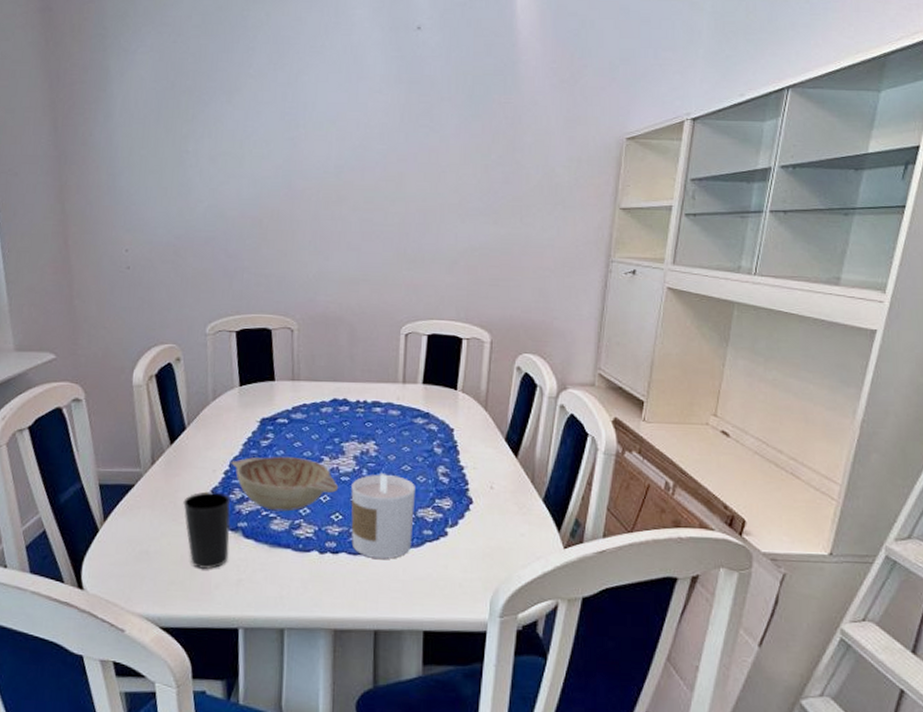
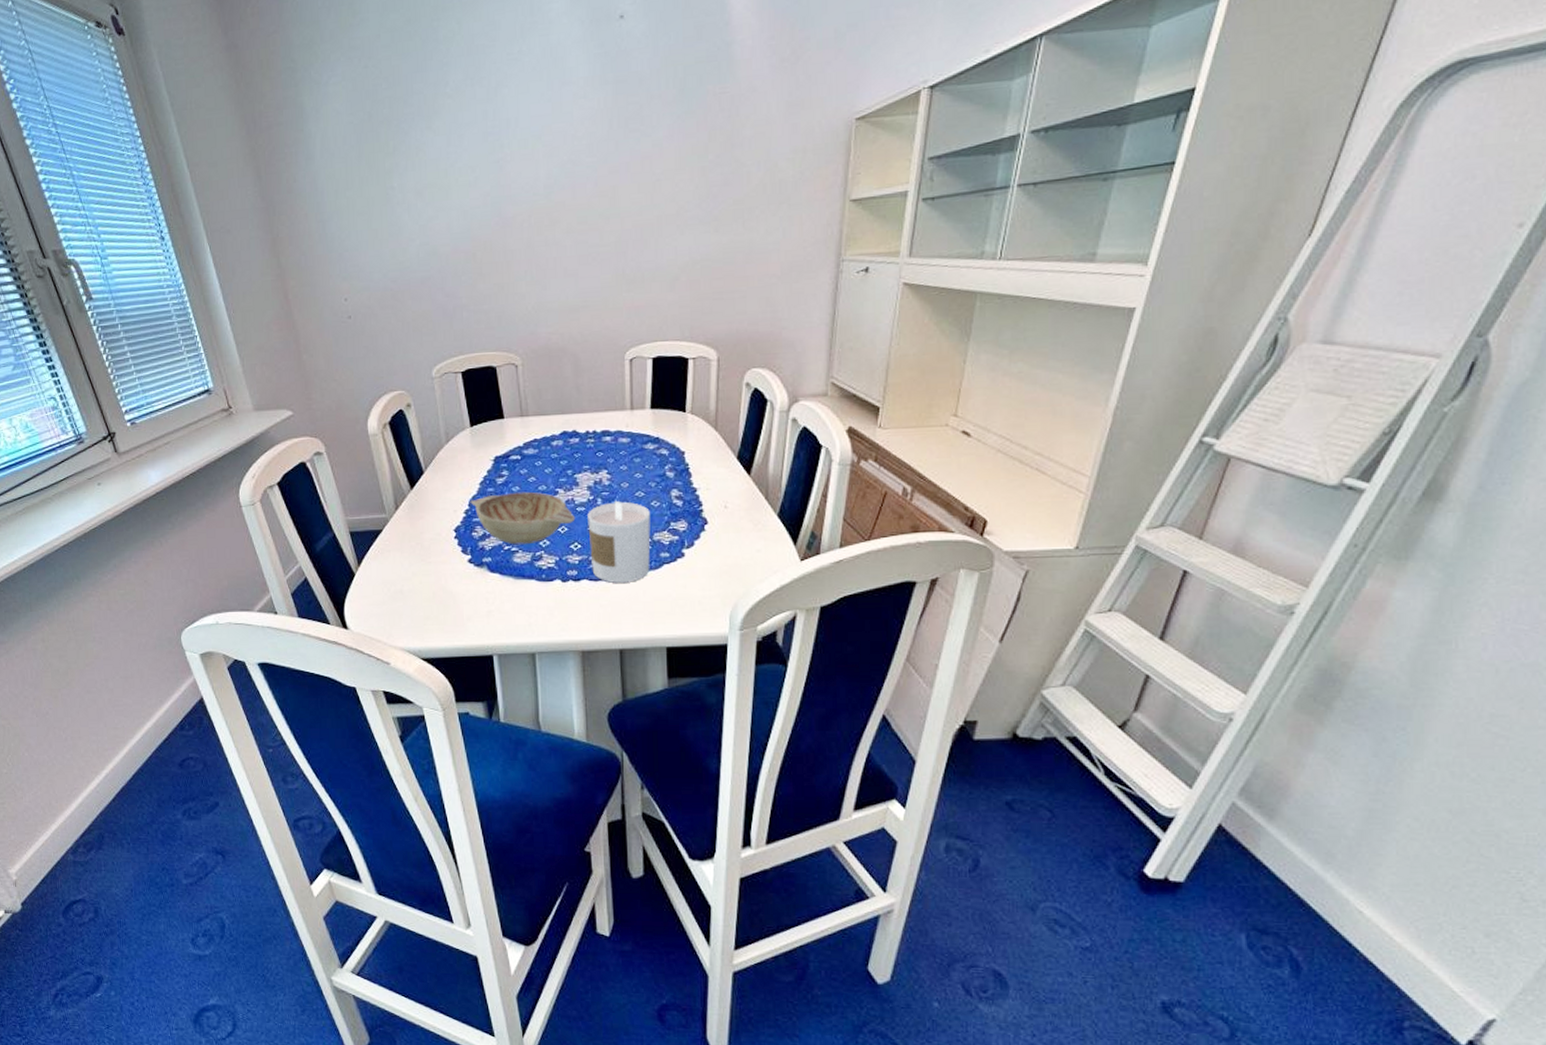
cup: present [183,491,231,570] -> none [429,531,477,604]

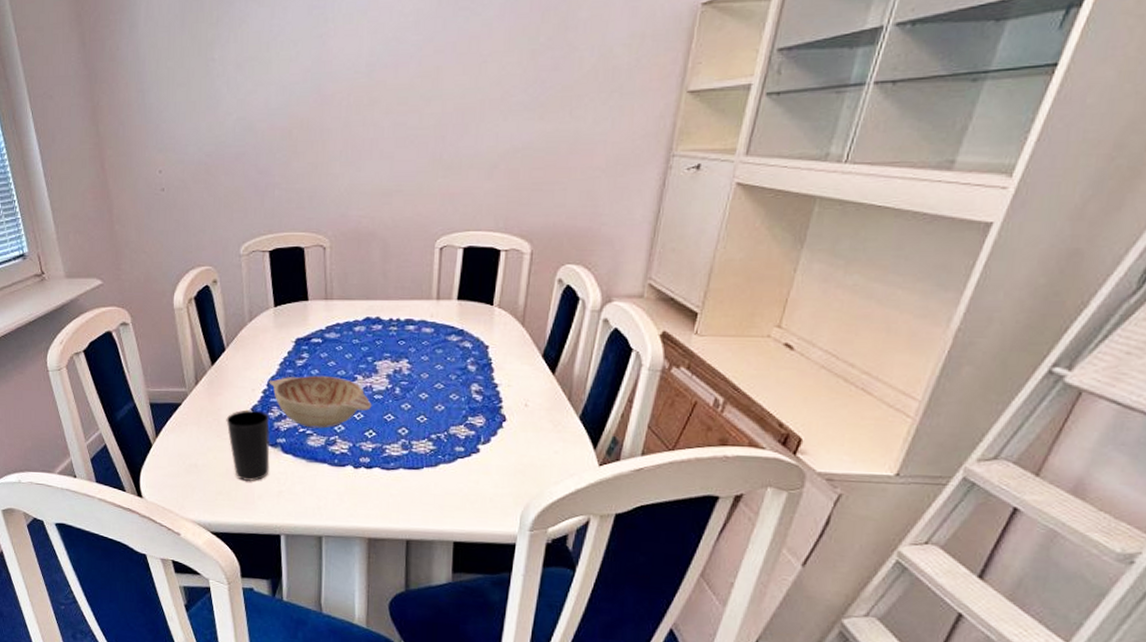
cup: none [429,531,477,604] -> present [226,409,270,482]
candle: present [587,500,651,583] -> none [384,390,448,474]

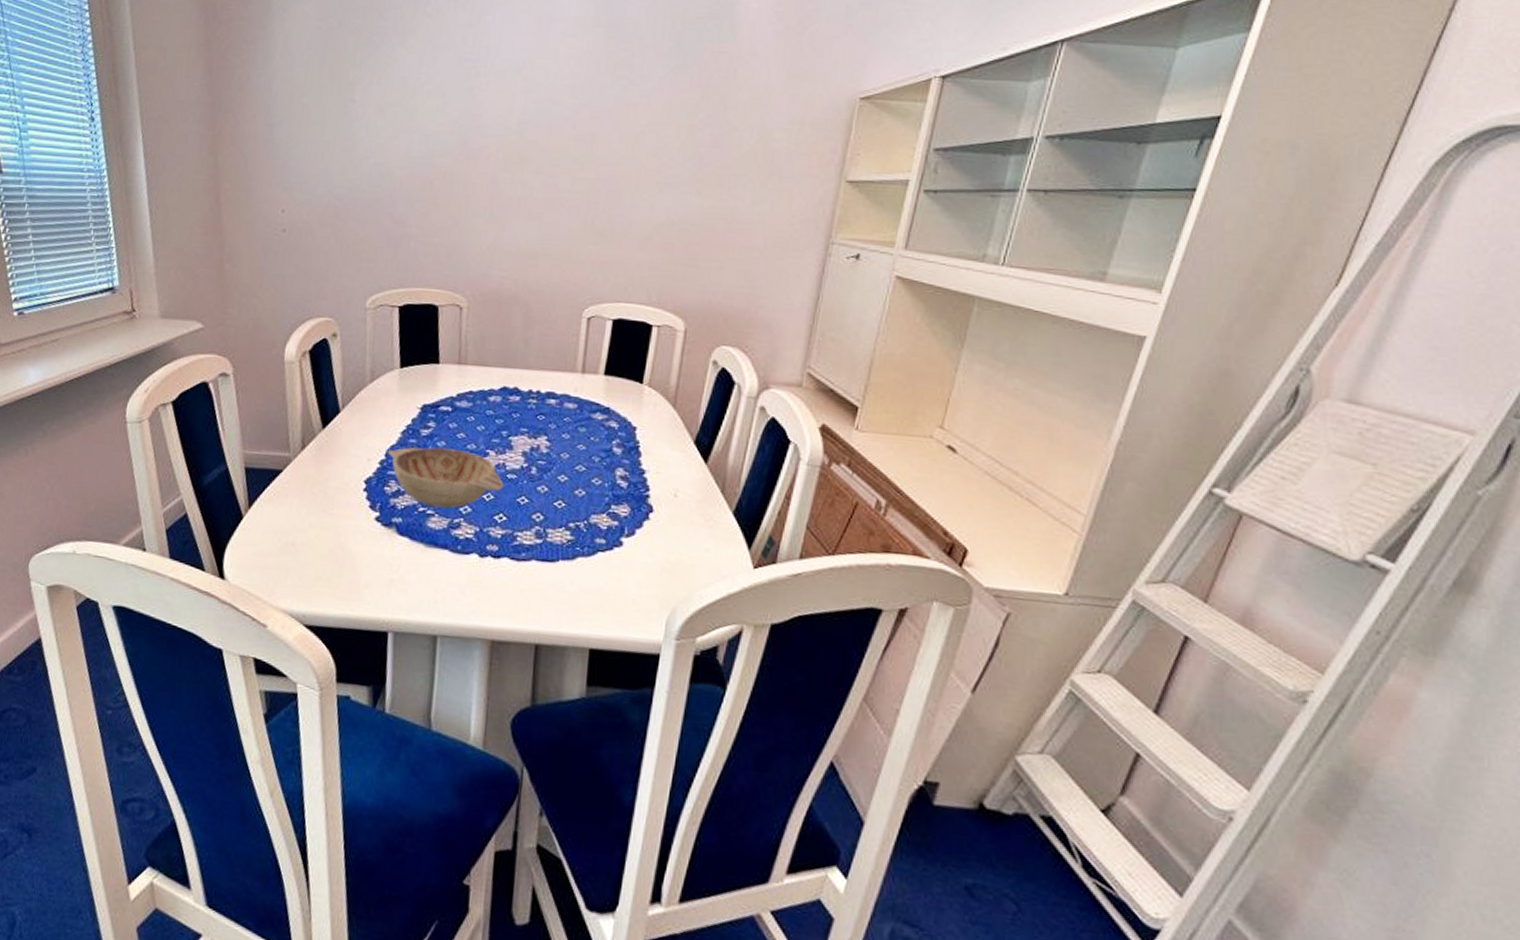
cup: present [226,409,270,482] -> none [334,482,385,567]

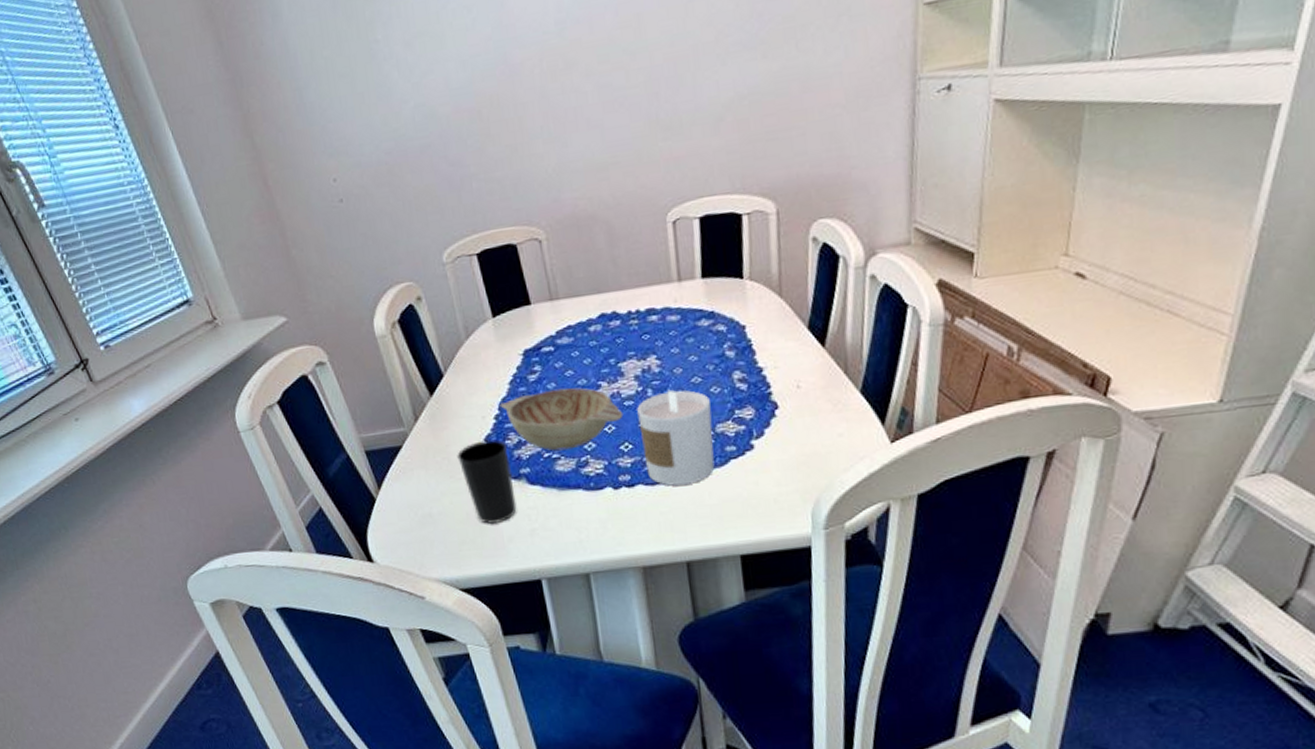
cup: none [334,482,385,567] -> present [457,439,517,525]
candle: none [515,471,590,568] -> present [637,389,715,486]

